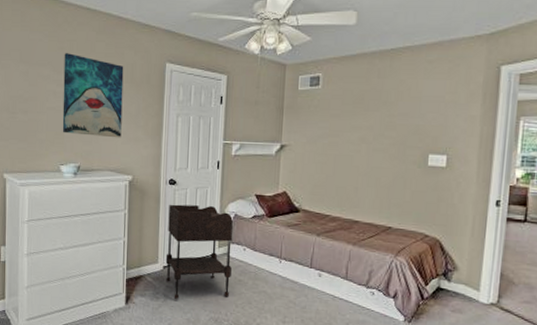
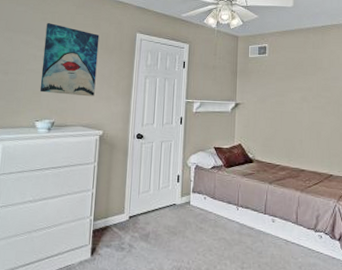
side table: present [165,204,234,299] -> none [131,156,195,249]

